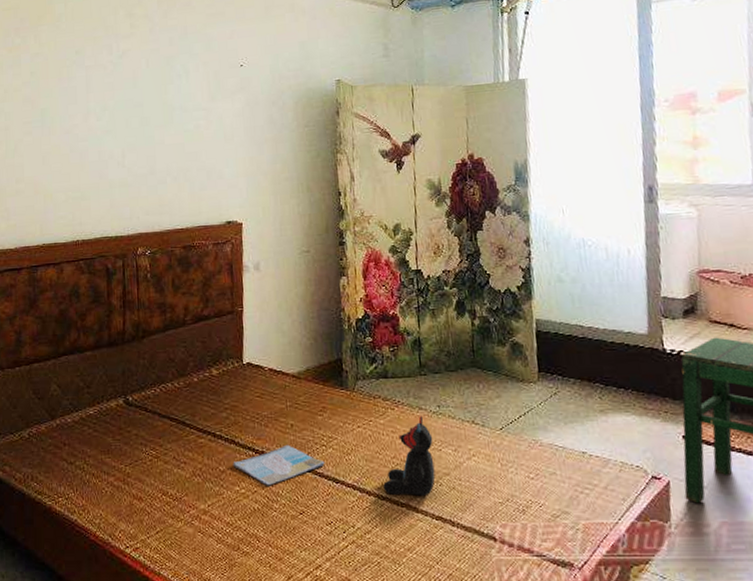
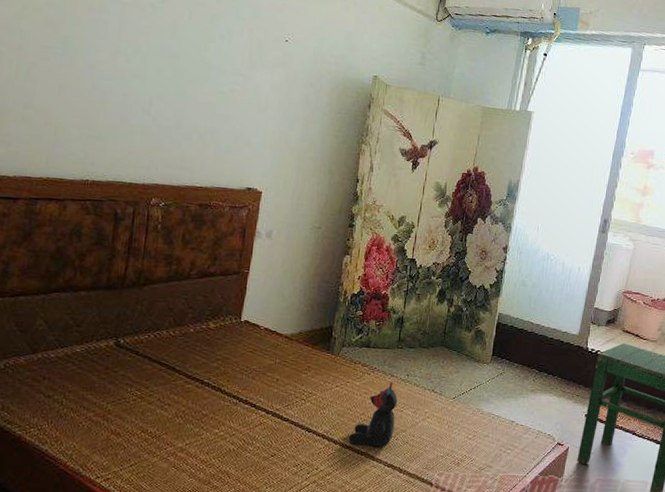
book: present [233,444,325,486] -> none [216,396,302,431]

